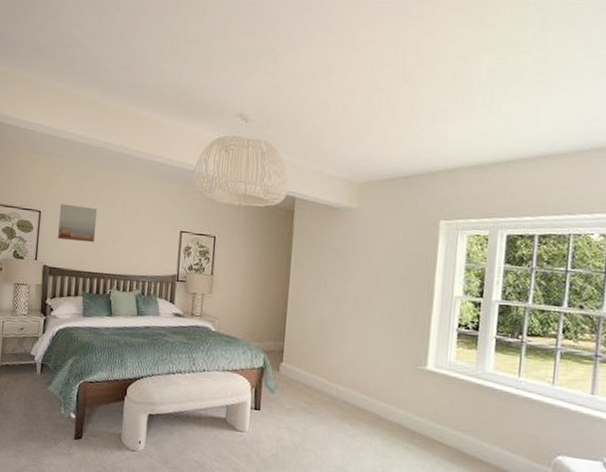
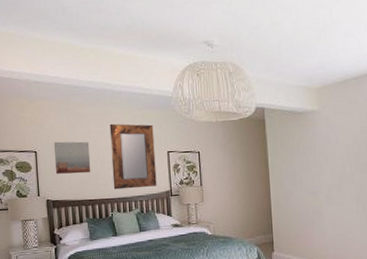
home mirror: none [116,192,169,268] -> present [109,123,157,190]

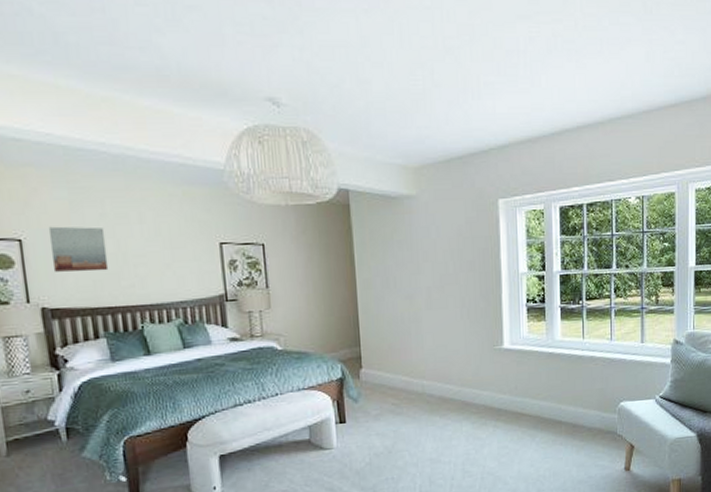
home mirror: present [109,123,157,190] -> none [134,203,206,294]

